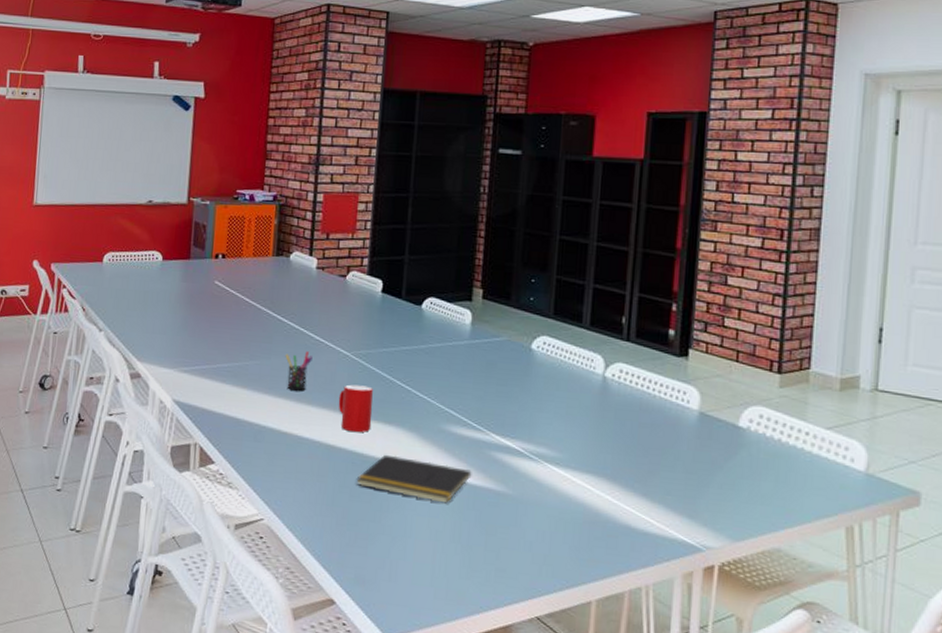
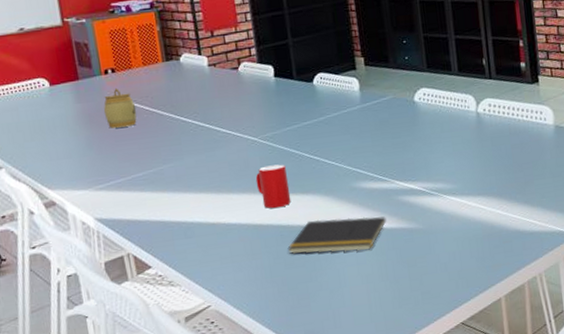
jar: none [205,273,237,315] -> present [103,87,137,129]
pen holder: present [285,351,313,391] -> none [197,145,224,184]

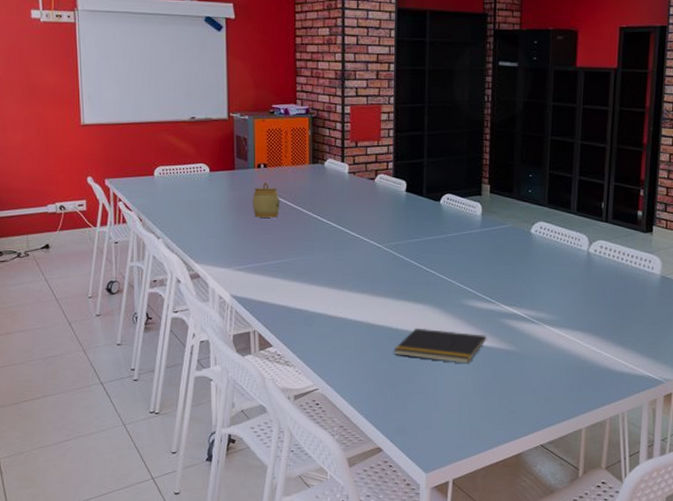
cup: present [255,164,291,209] -> none [374,272,404,311]

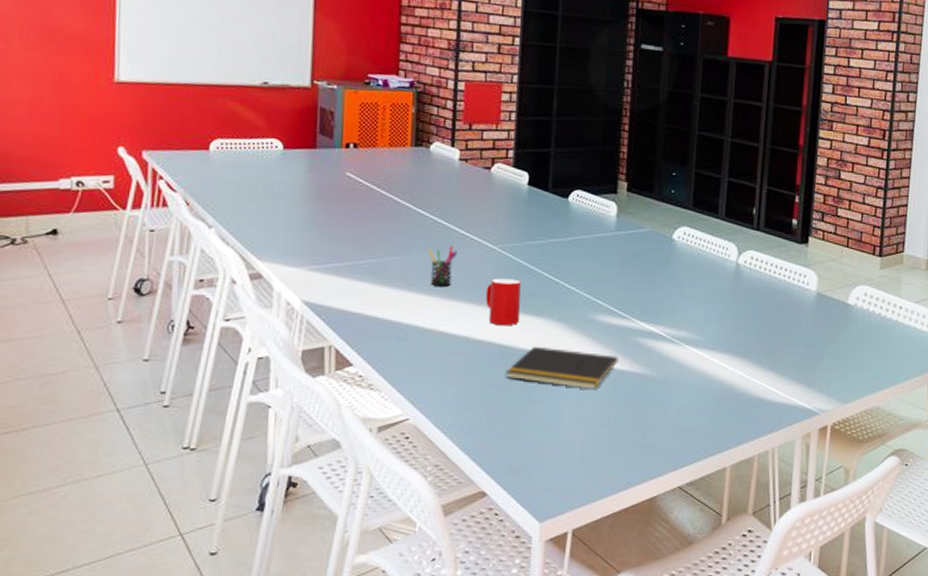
jar: present [252,181,280,218] -> none [336,164,372,209]
pen holder: none [326,246,350,280] -> present [428,246,457,287]
cup: none [374,272,404,311] -> present [485,278,522,325]

